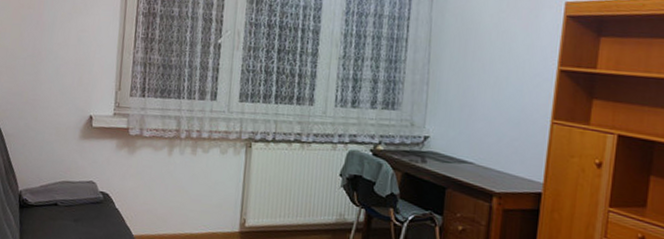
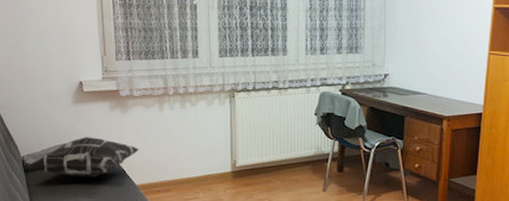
decorative pillow: none [23,176,142,222] -> present [27,137,140,178]

